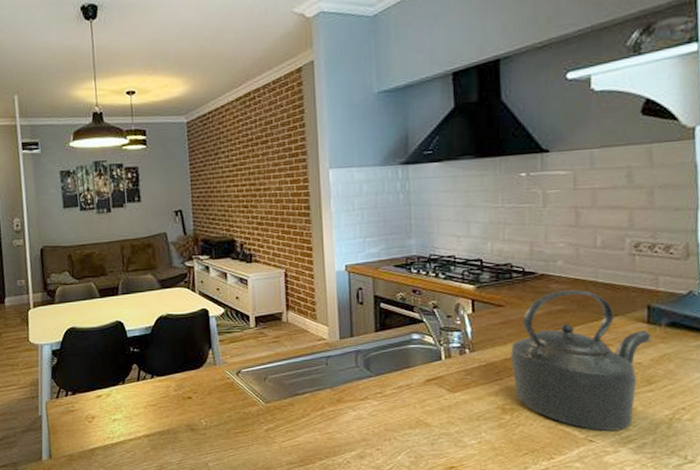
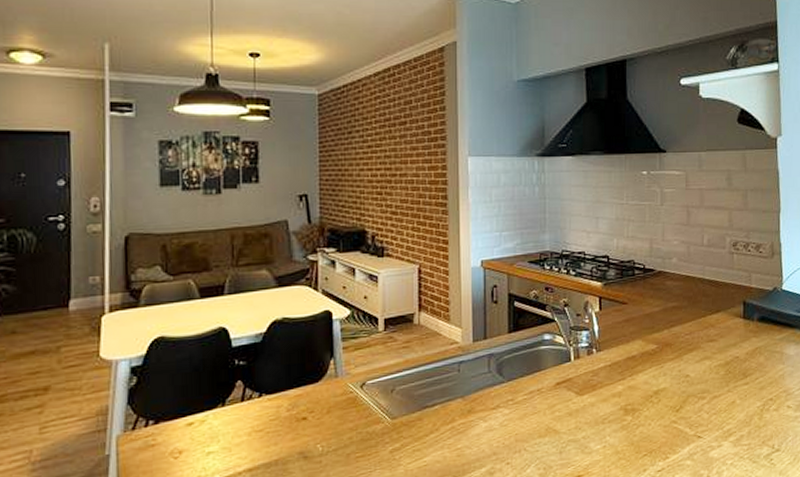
kettle: present [511,290,652,431] -> none [633,286,747,426]

